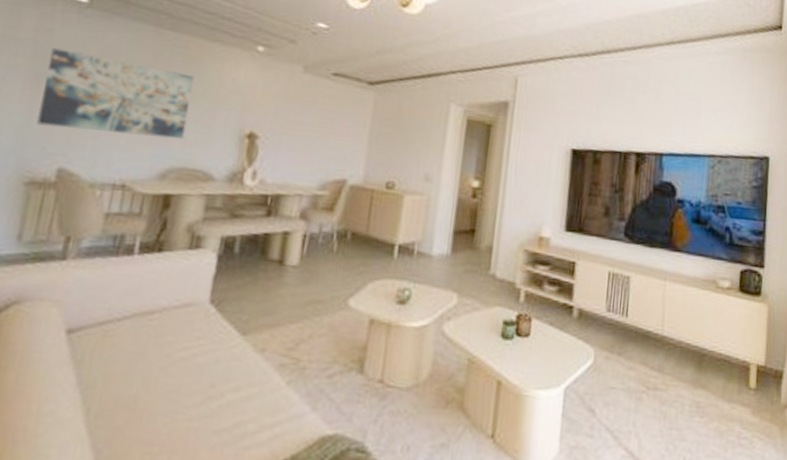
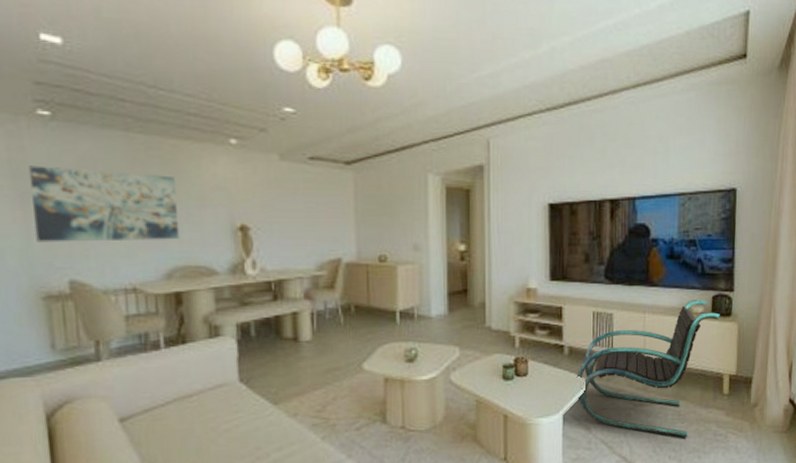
lounge chair: none [583,272,748,436] -> present [576,300,720,438]

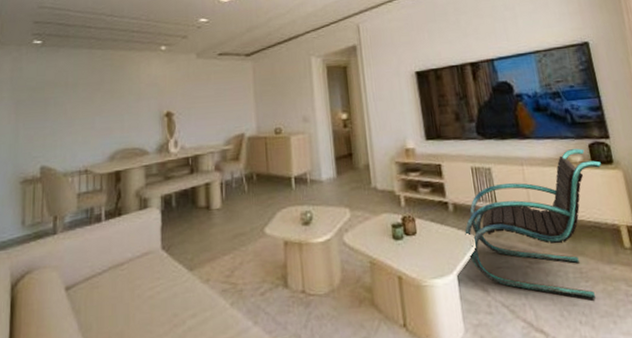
wall art: present [28,165,180,242] -> none [21,78,122,138]

